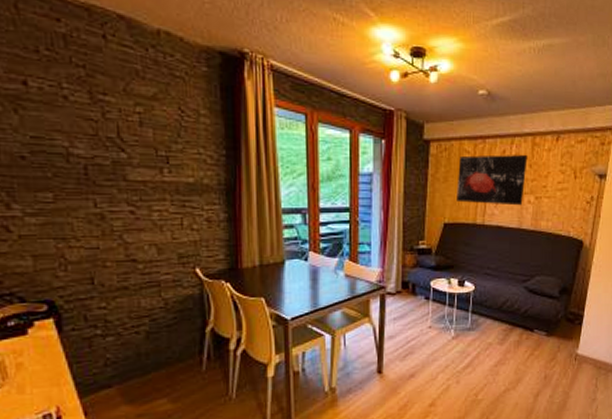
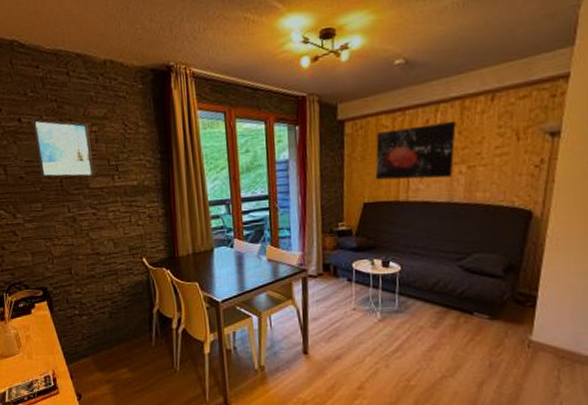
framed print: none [46,85,136,167] -> present [32,118,95,178]

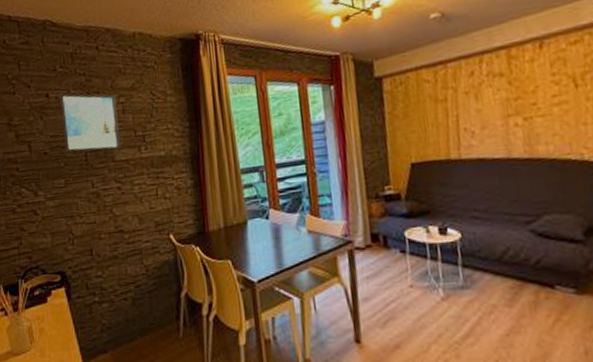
wall art: present [375,120,456,181] -> none [418,70,508,138]

